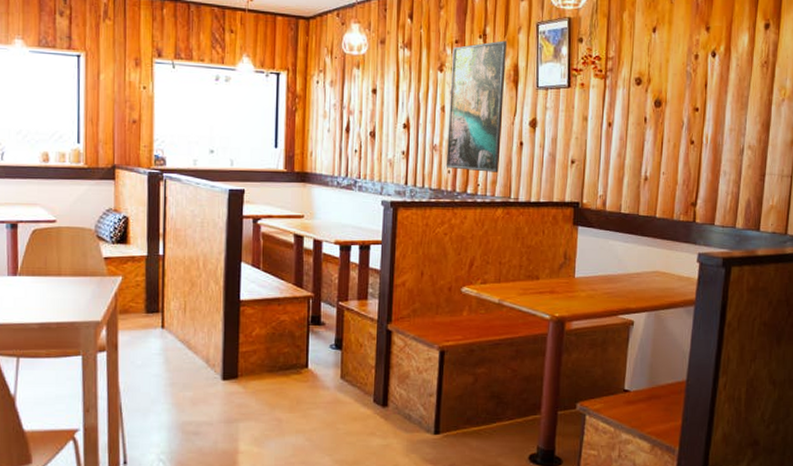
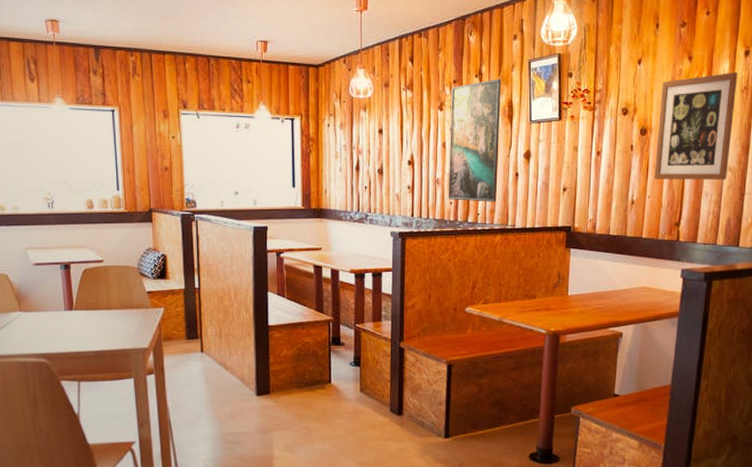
wall art: none [668,45,758,159] -> present [653,71,738,180]

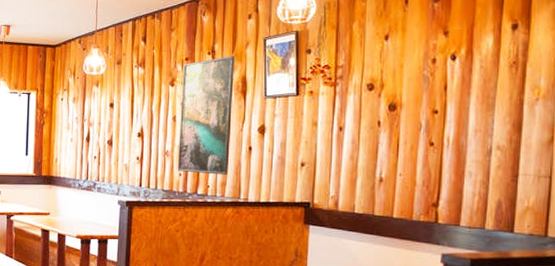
wall art: present [653,71,738,180] -> none [405,46,504,159]

